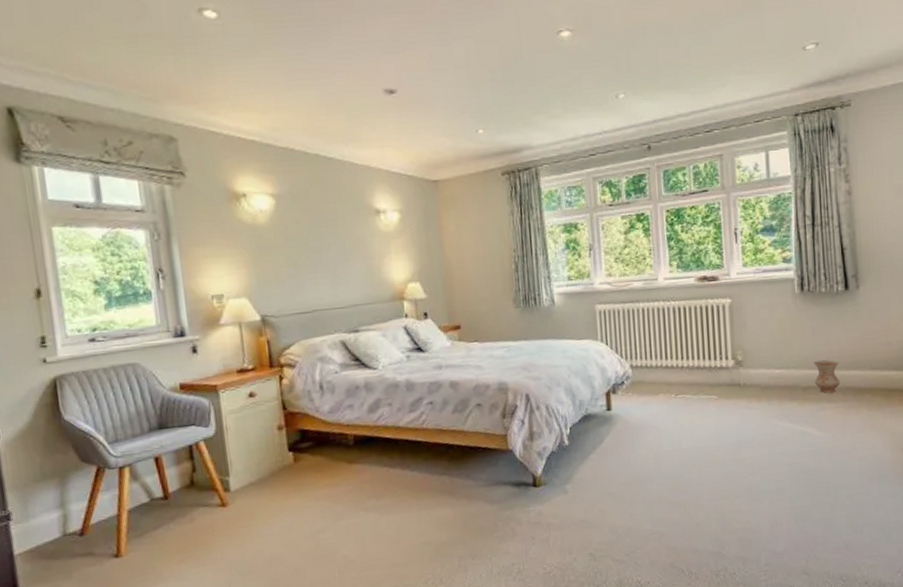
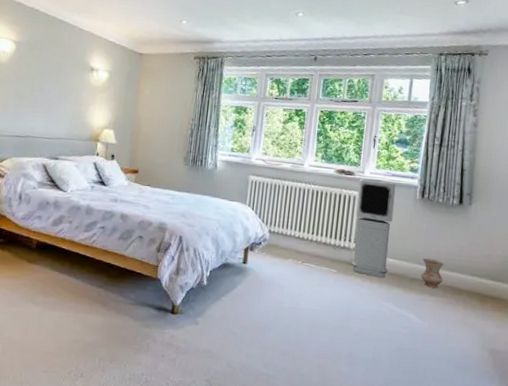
air purifier: none [725,279,777,395] -> present [351,179,396,278]

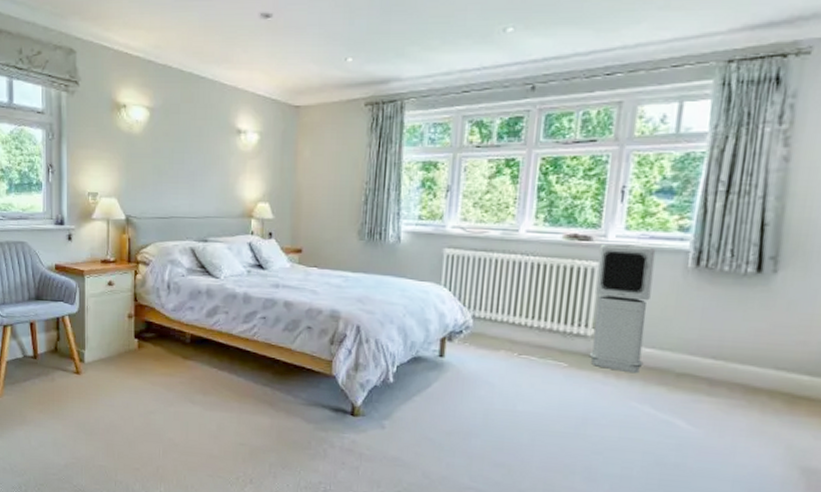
ceramic jug: present [421,258,445,288] -> none [693,347,732,386]

